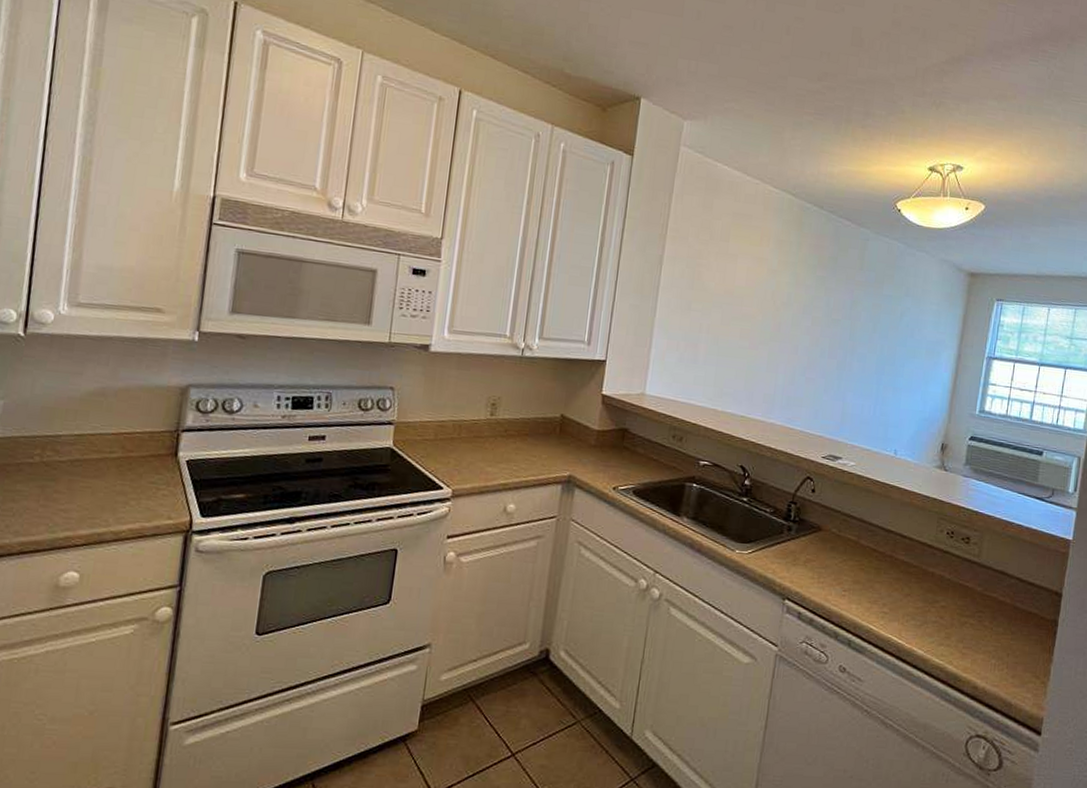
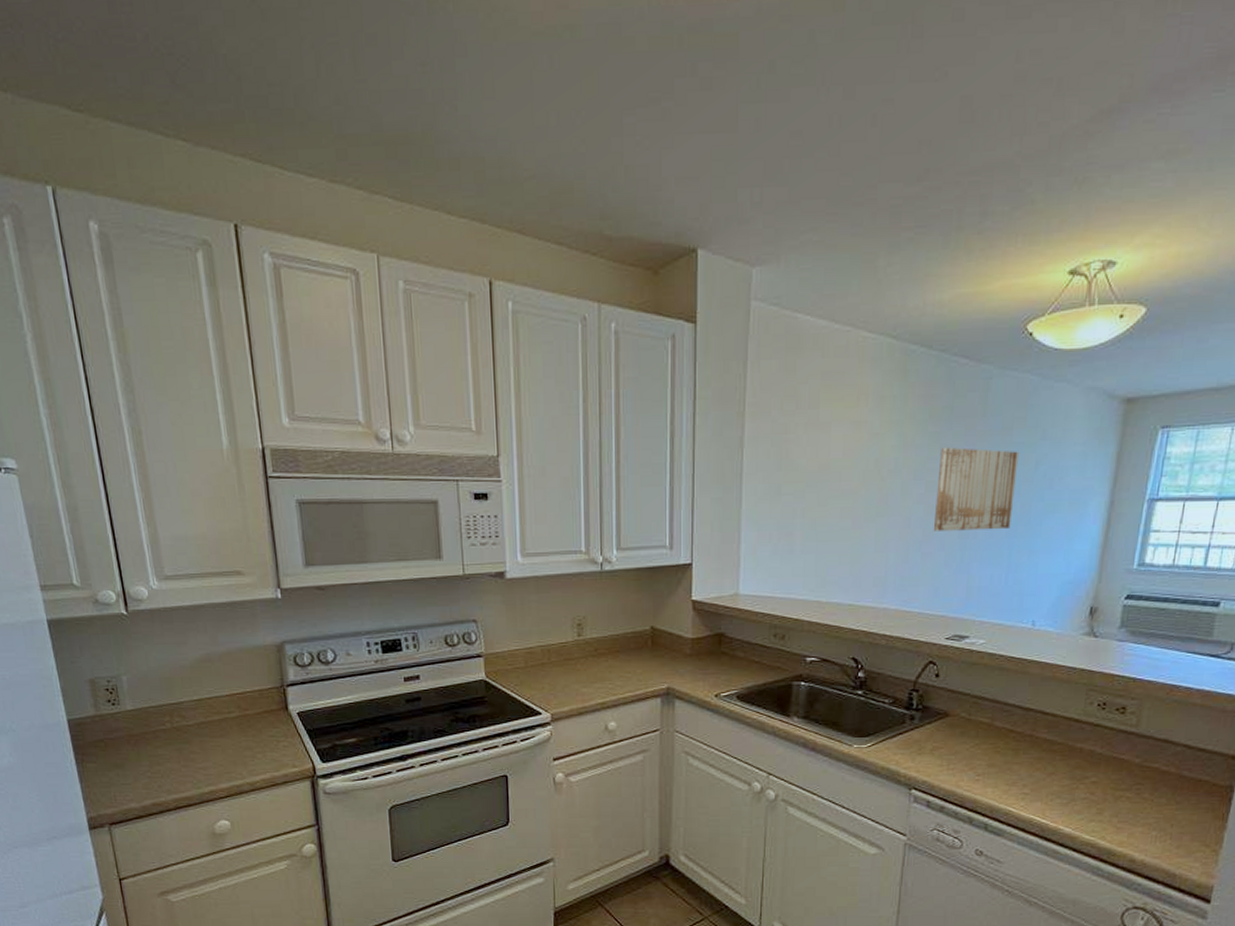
wall art: none [816,290,888,367] -> present [933,447,1019,531]

